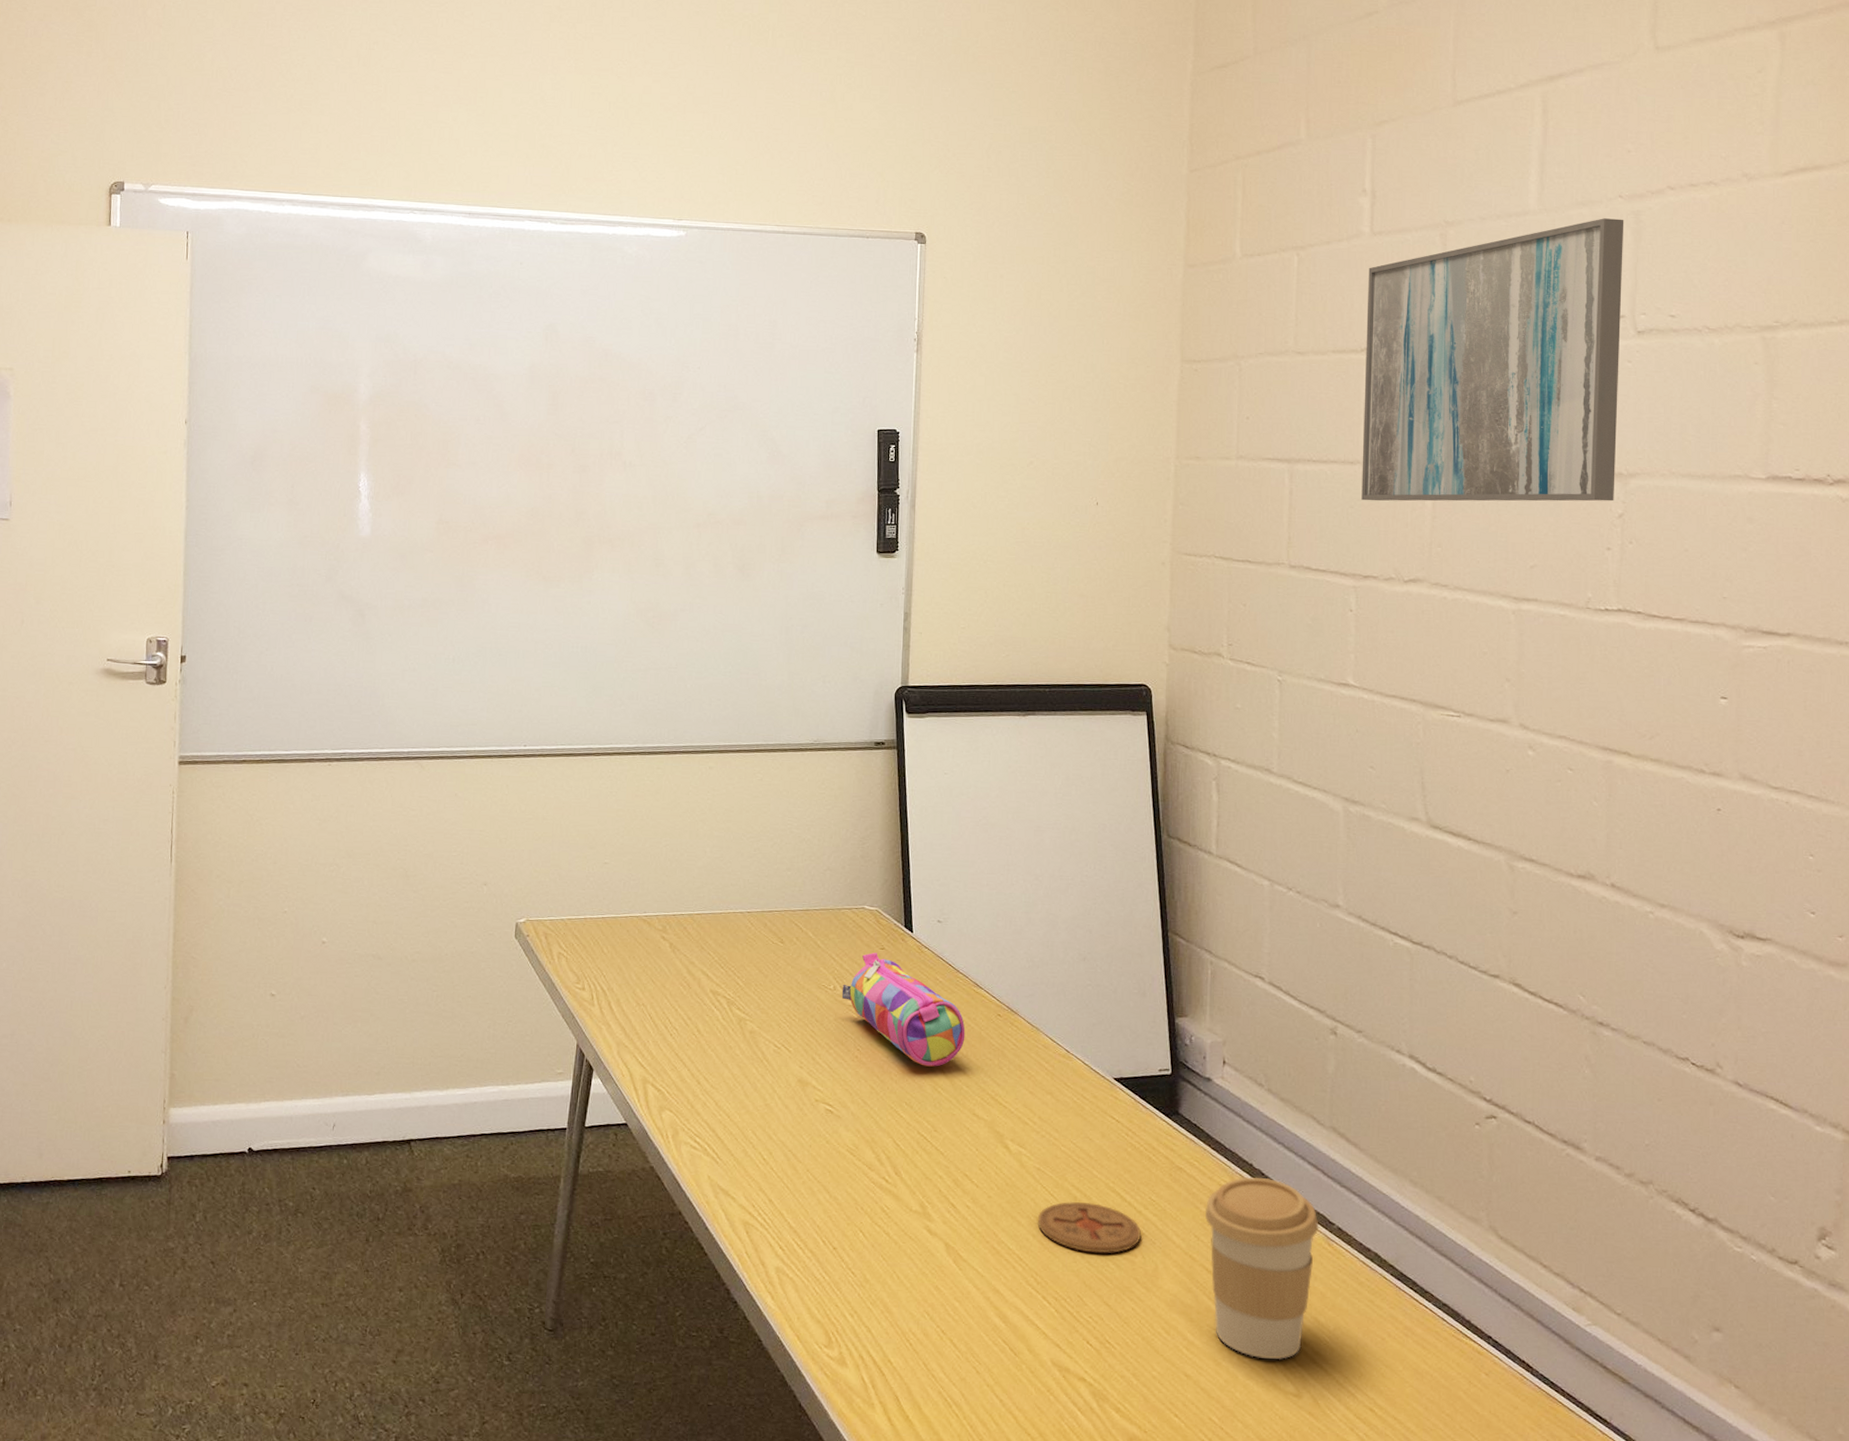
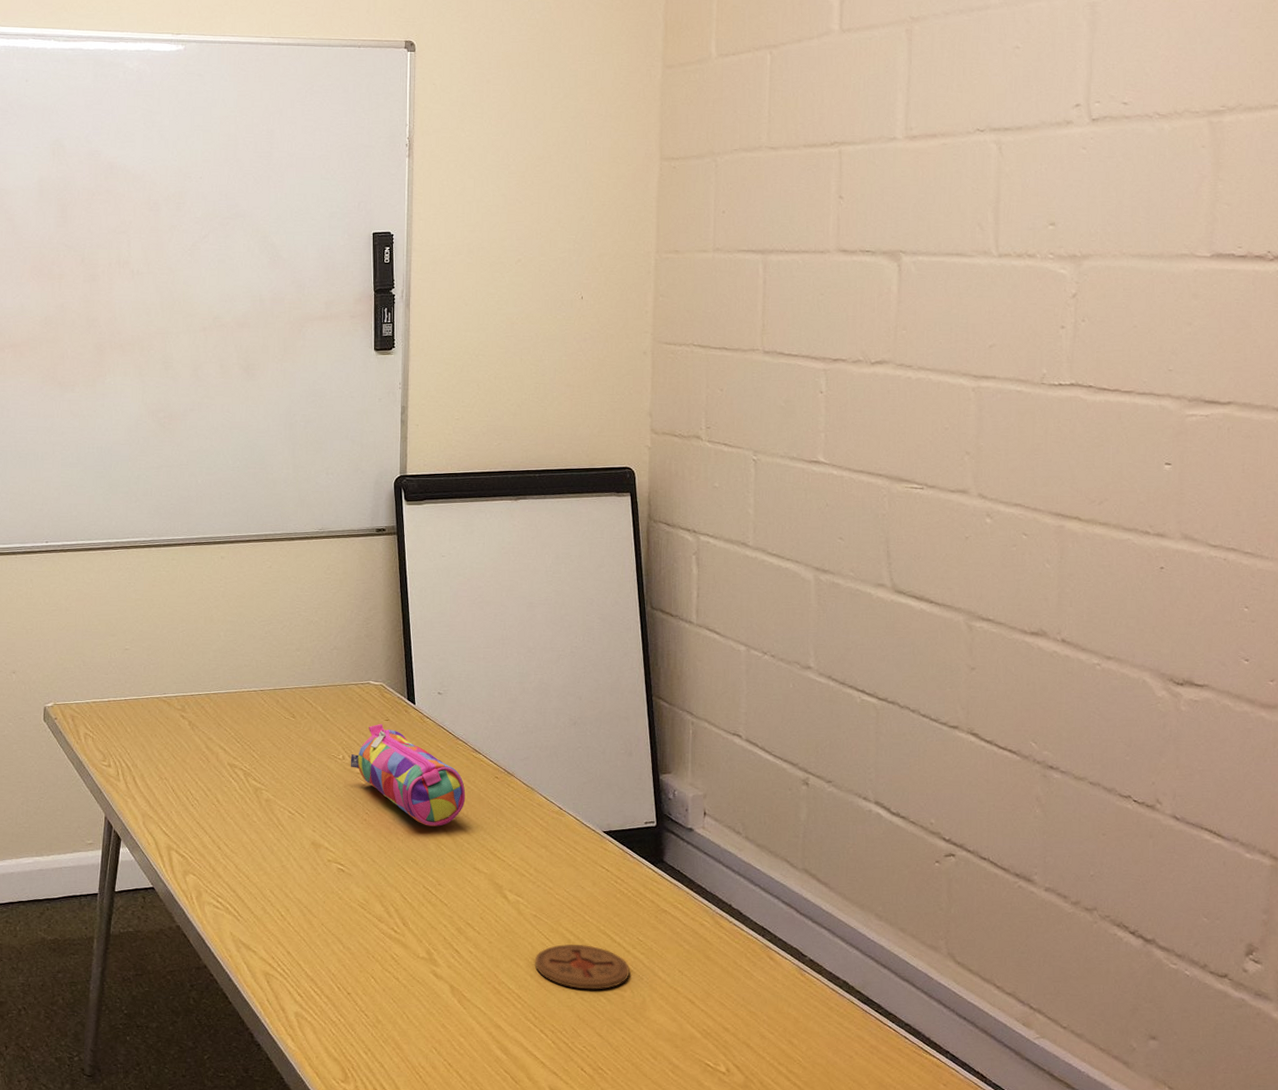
coffee cup: present [1204,1177,1319,1359] -> none [688,917,793,1078]
wall art: present [1361,218,1624,502] -> none [831,10,1081,288]

